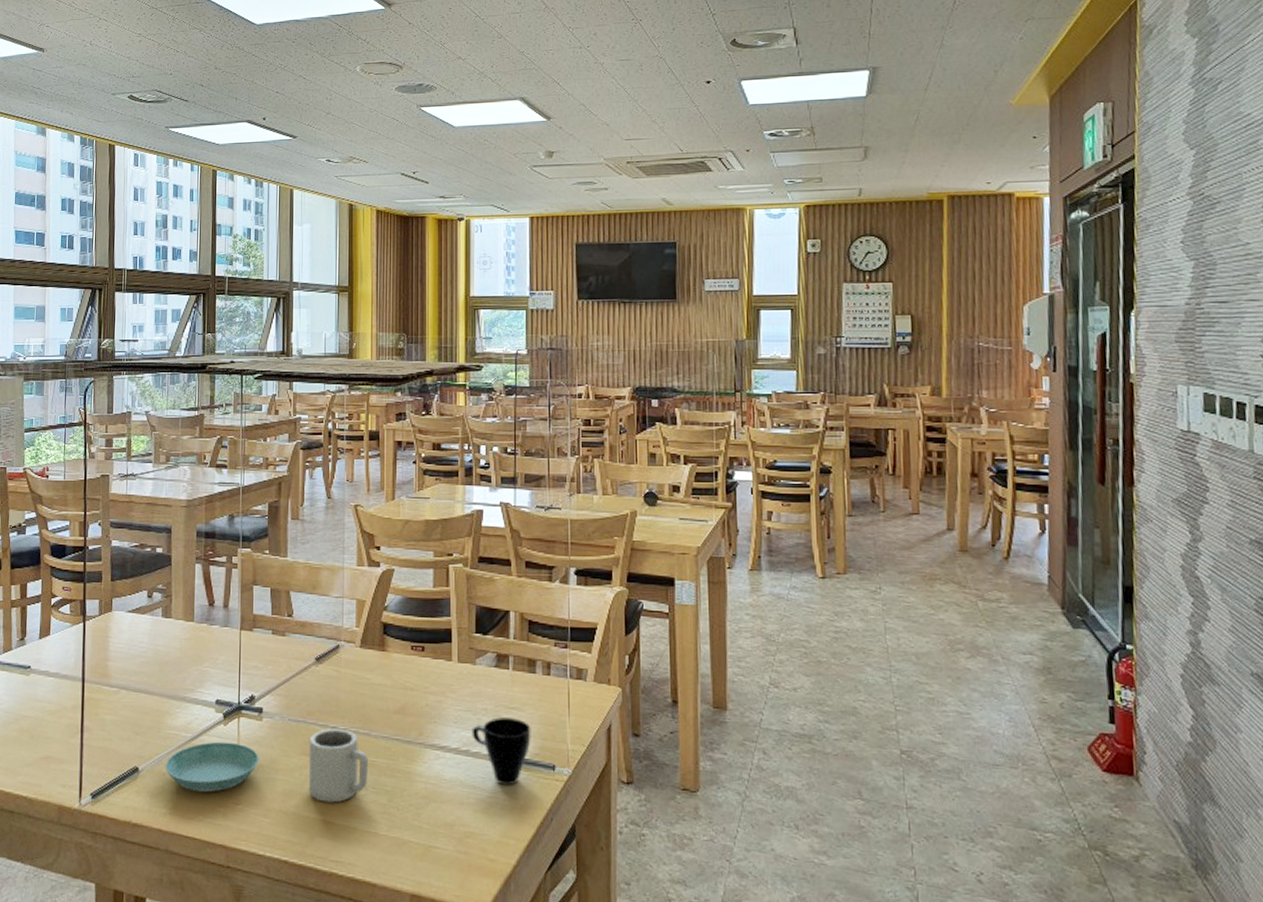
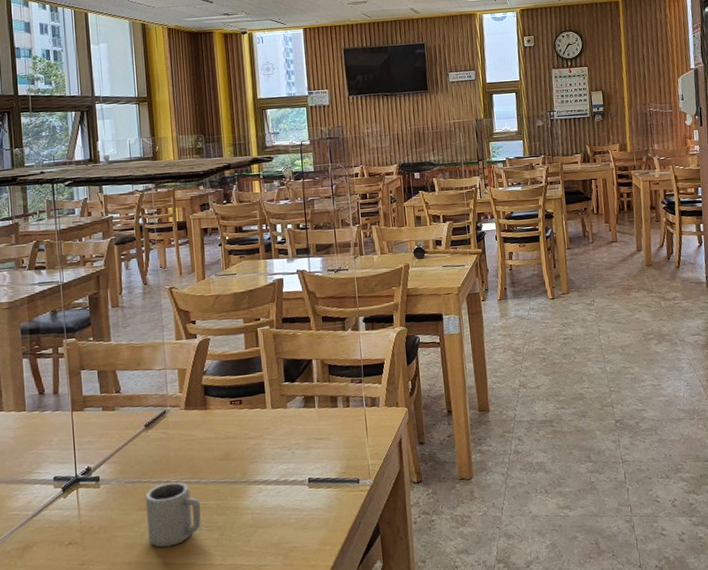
saucer: present [165,741,259,793] -> none [9,511,100,562]
cup: present [472,717,531,786] -> none [288,446,338,504]

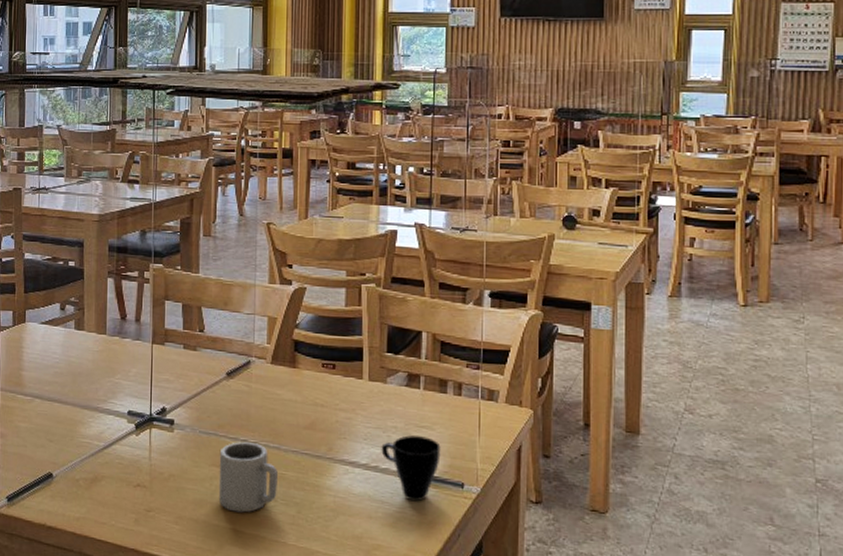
cup: none [288,446,338,504] -> present [381,435,441,502]

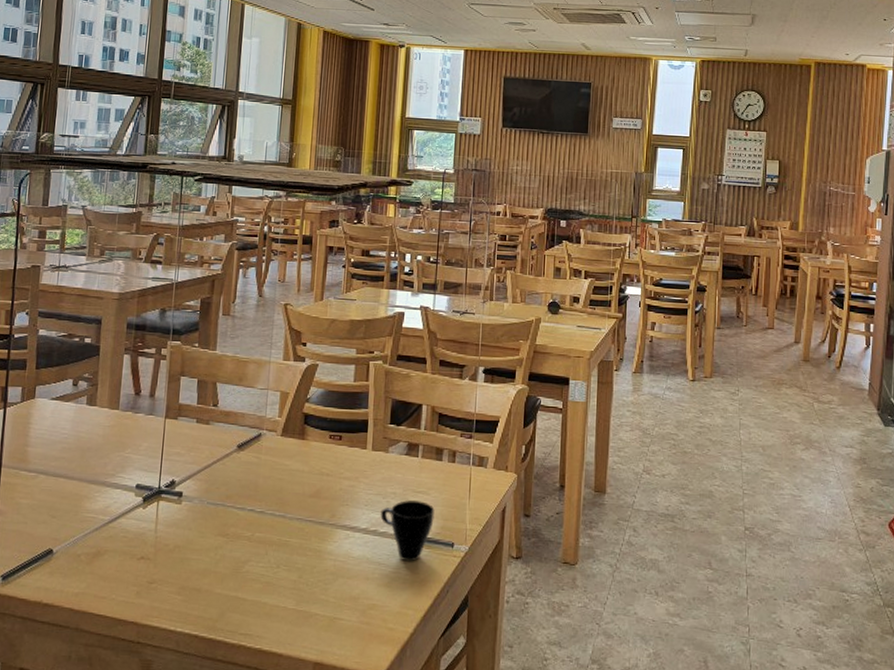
cup: present [218,441,279,513] -> none [223,511,283,580]

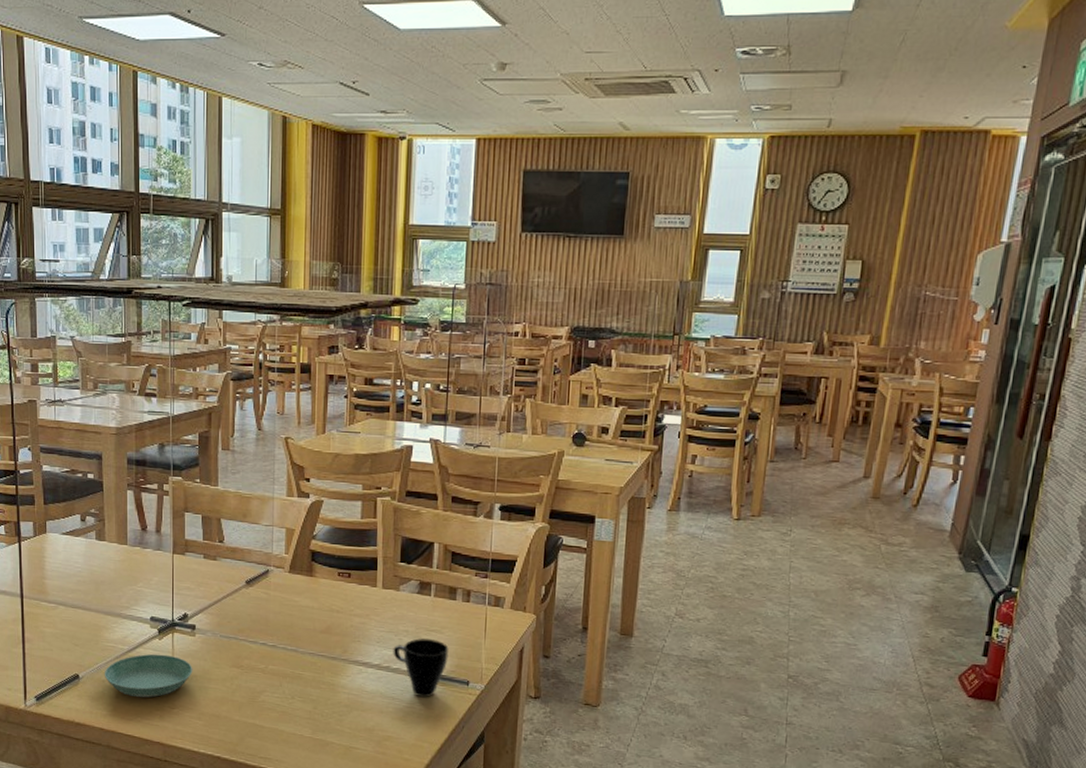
saucer: none [80,524,176,573] -> present [104,654,193,698]

